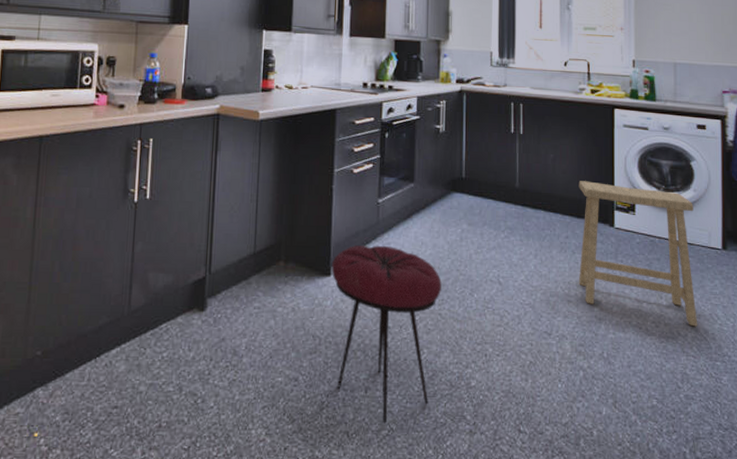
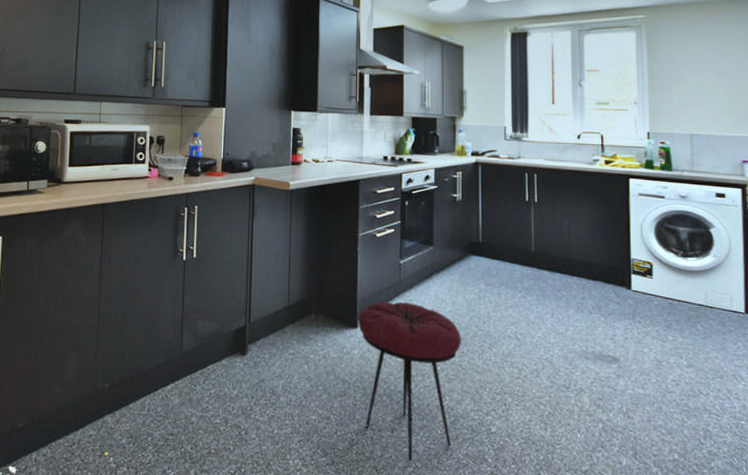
stool: present [578,181,698,327] -> none [594,246,721,386]

